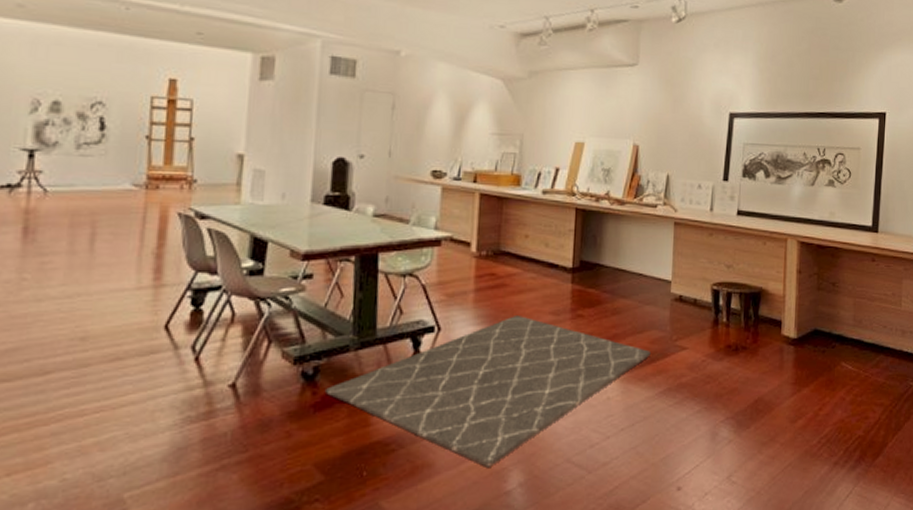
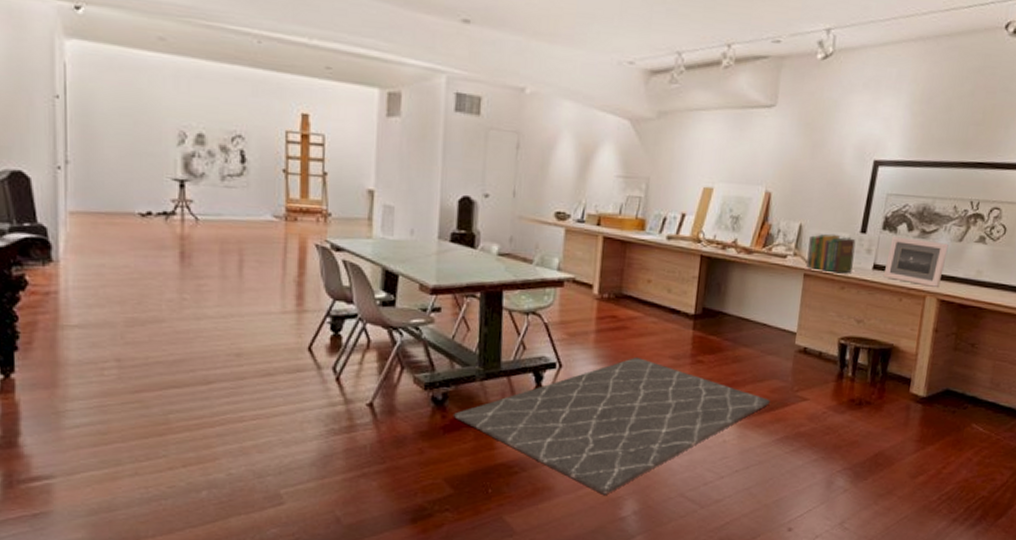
books: none [676,182,720,221] -> present [806,233,856,274]
picture frame: none [747,183,803,231] -> present [883,236,949,288]

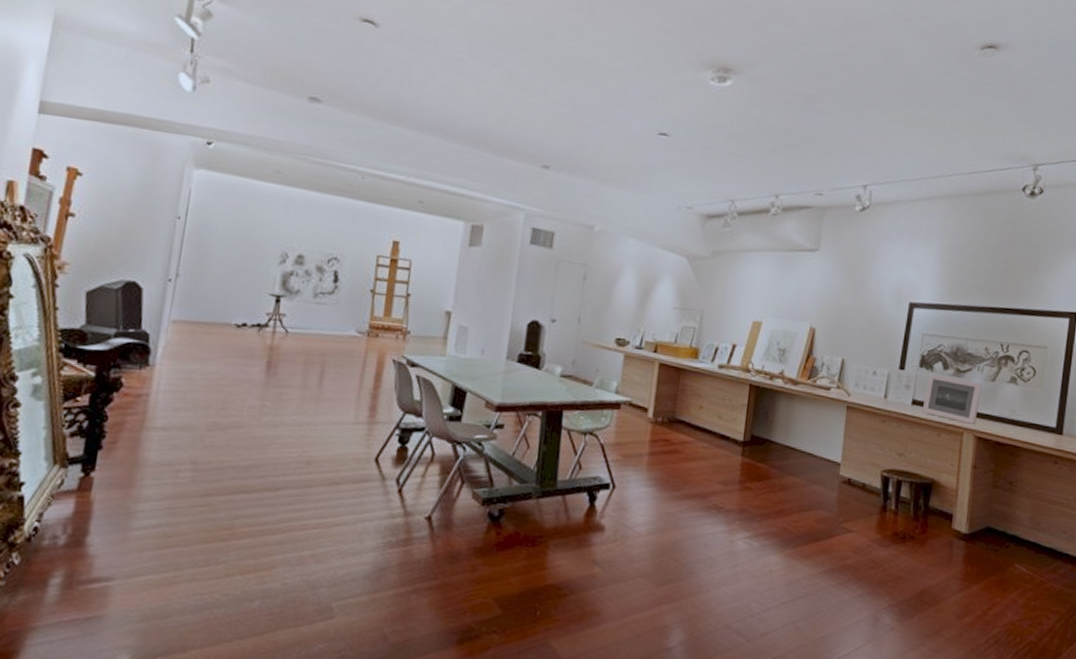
rug: present [454,358,770,495] -> none [508,481,816,623]
books: present [806,233,856,274] -> none [849,369,895,408]

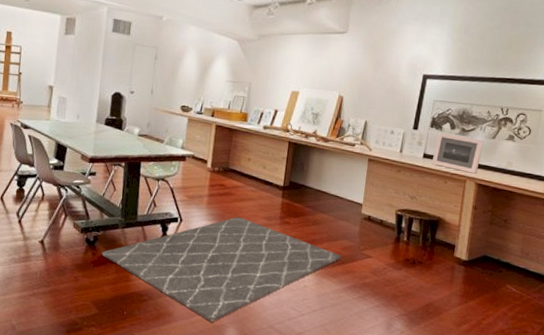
rug: none [508,481,816,623] -> present [101,217,342,322]

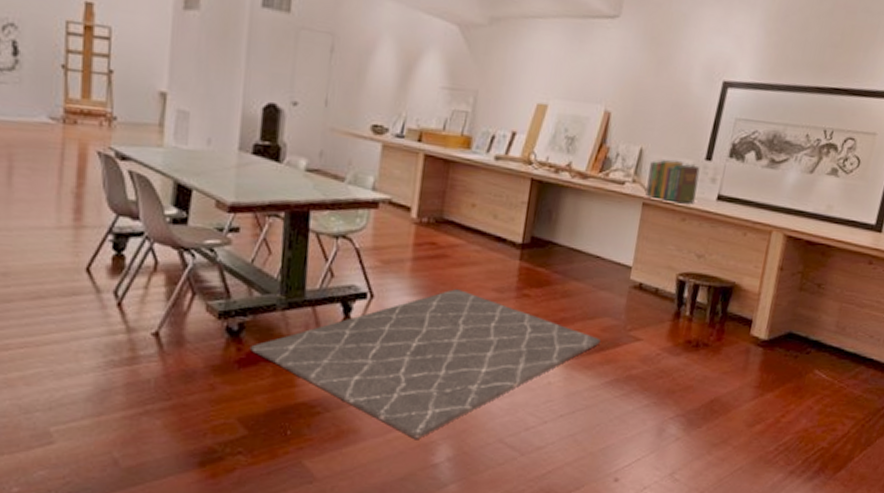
books: none [370,129,410,160] -> present [645,160,700,204]
picture frame: present [431,133,484,175] -> none [727,165,799,223]

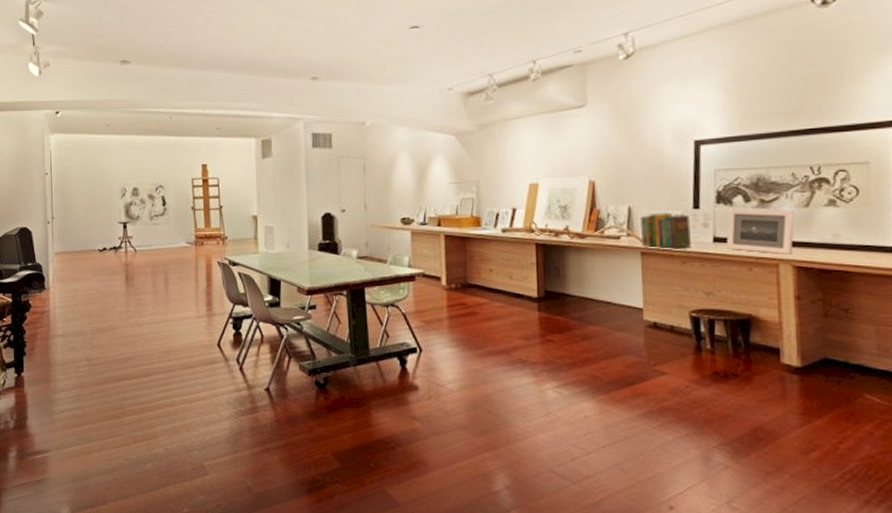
rug: present [251,289,601,439] -> none [335,340,627,469]
picture frame: none [727,165,799,223] -> present [726,208,794,255]

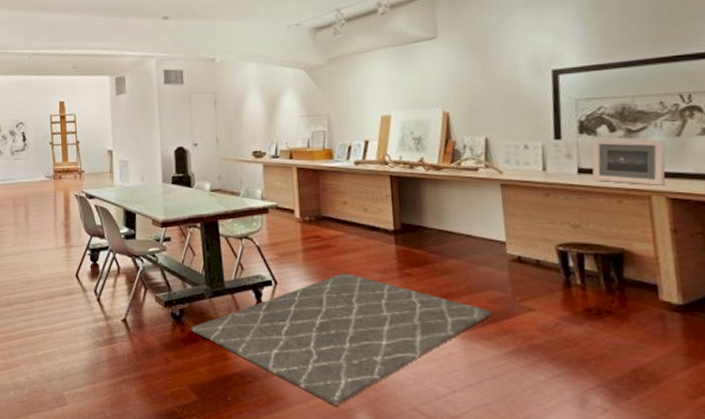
rug: none [335,340,627,469] -> present [191,273,492,406]
books: present [641,212,691,249] -> none [499,143,554,181]

